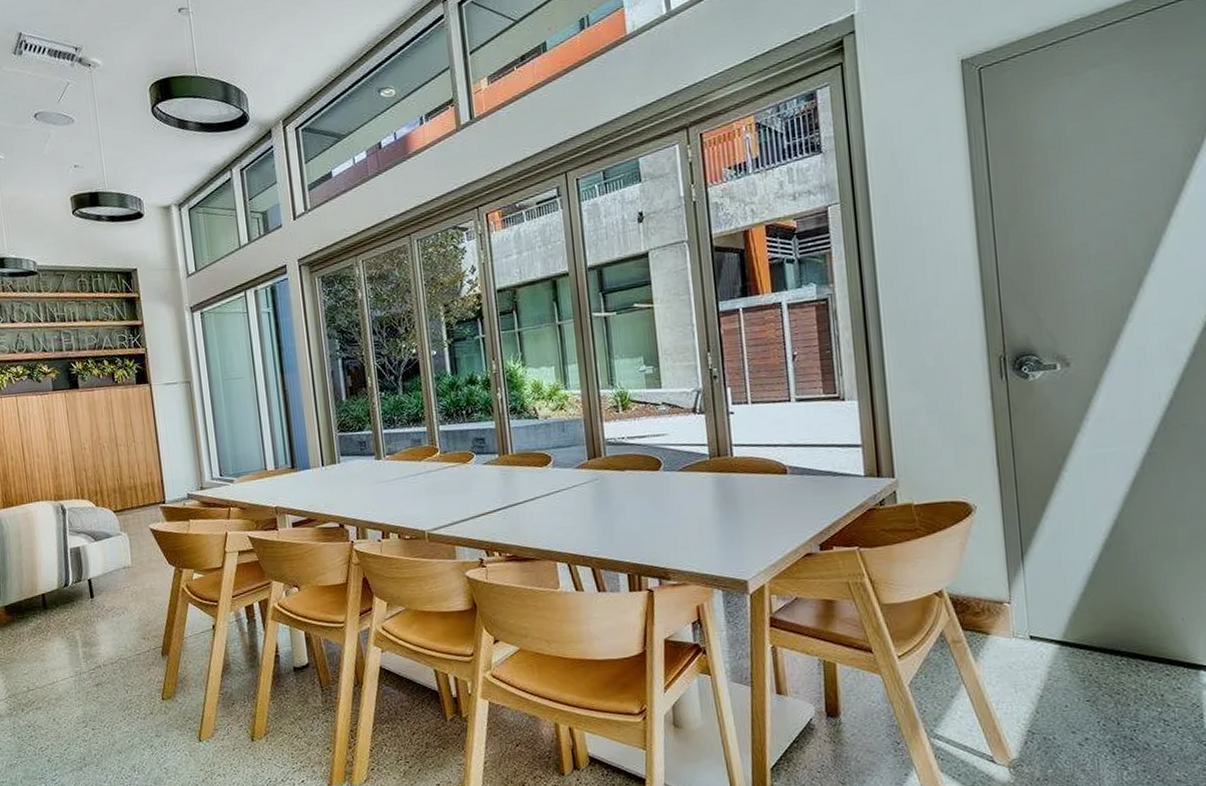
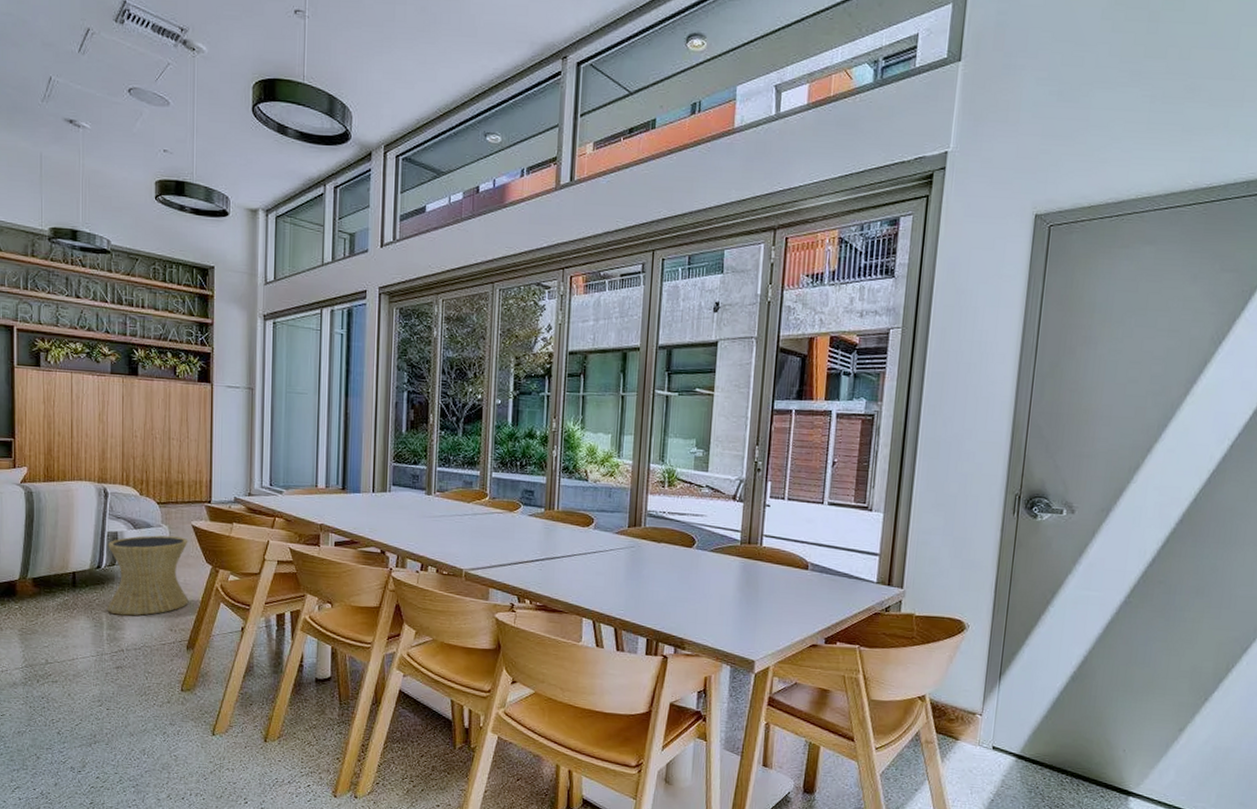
side table: none [71,542,158,631] -> present [107,535,189,616]

